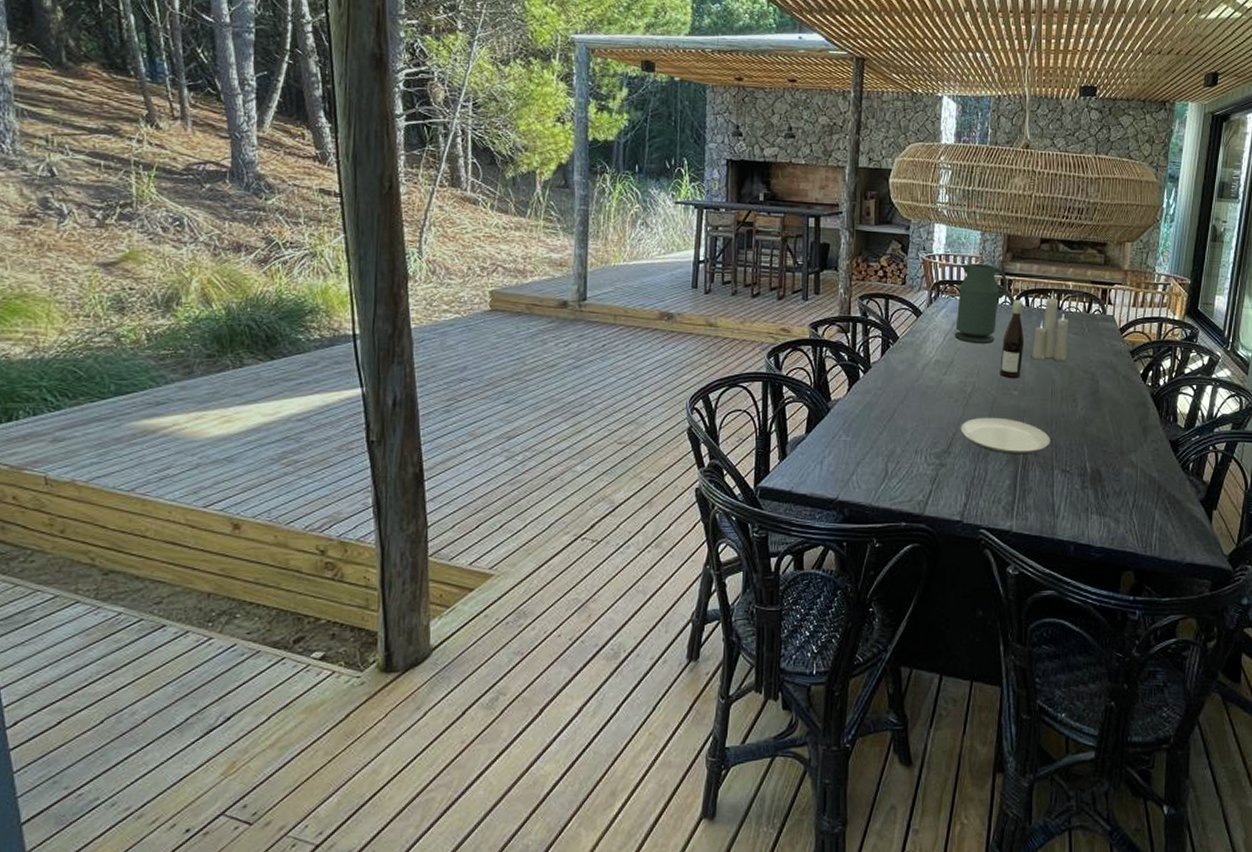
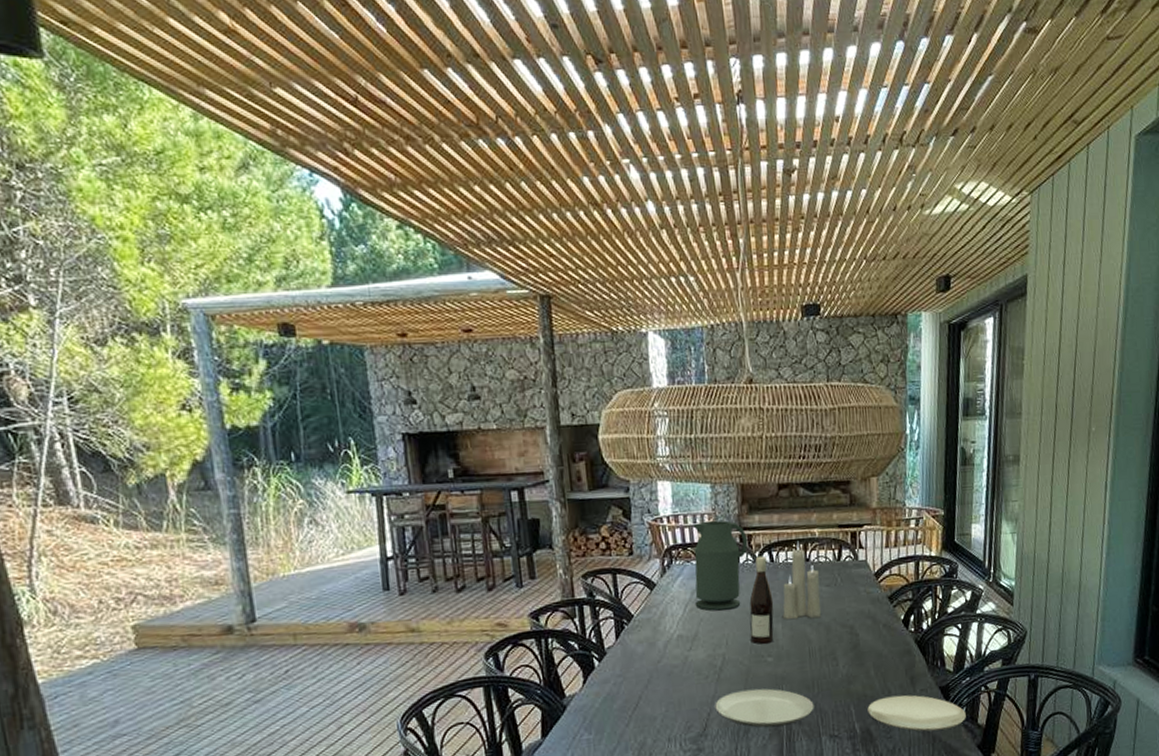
plate: none [1099,442,1192,480] -> present [867,695,966,732]

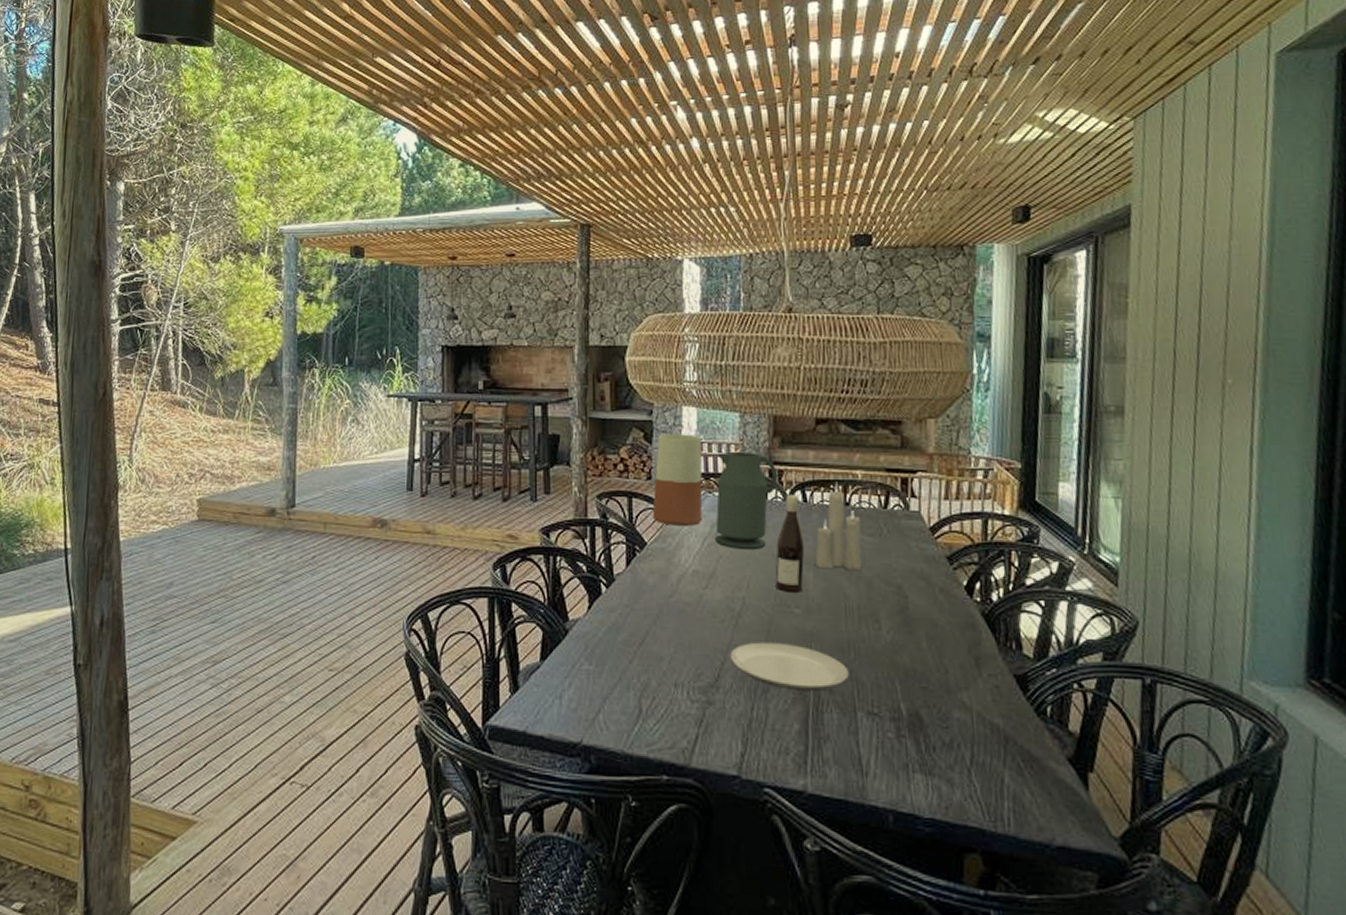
vase: none [635,508,683,597] -> present [652,434,703,526]
plate: present [867,695,966,732] -> none [917,676,1052,730]

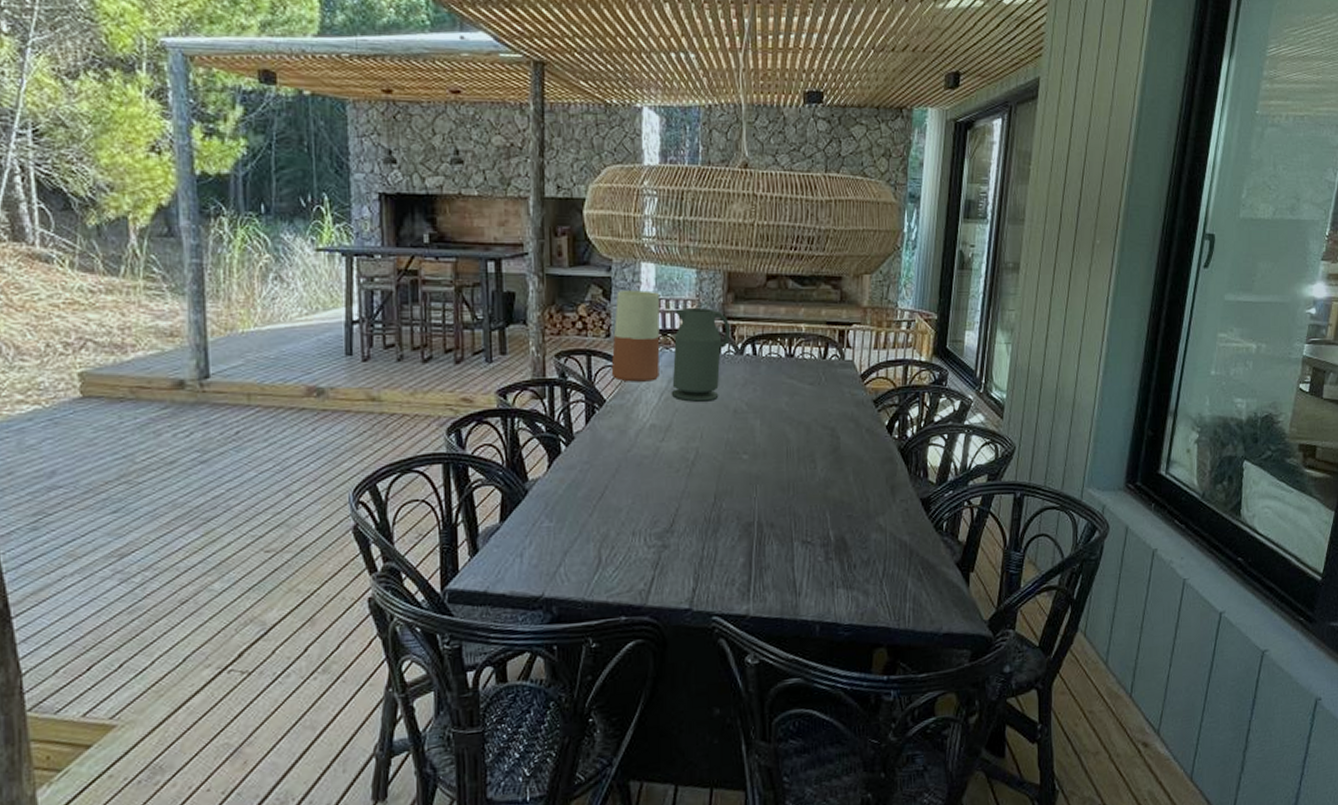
plate: present [730,642,849,691] -> none [684,486,788,528]
bottle: present [775,494,805,592] -> none [726,348,753,440]
candle: present [814,483,861,571] -> none [761,336,804,418]

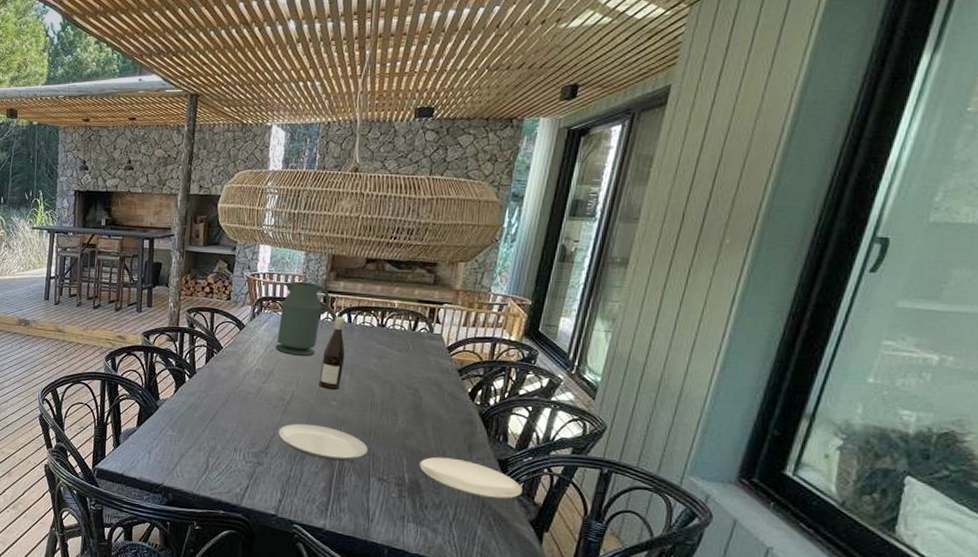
vase: present [611,290,661,382] -> none [228,265,274,336]
plate: none [684,486,788,528] -> present [278,423,368,461]
bottle: none [726,348,753,440] -> present [318,316,346,390]
plate: none [843,504,946,545] -> present [419,457,522,499]

